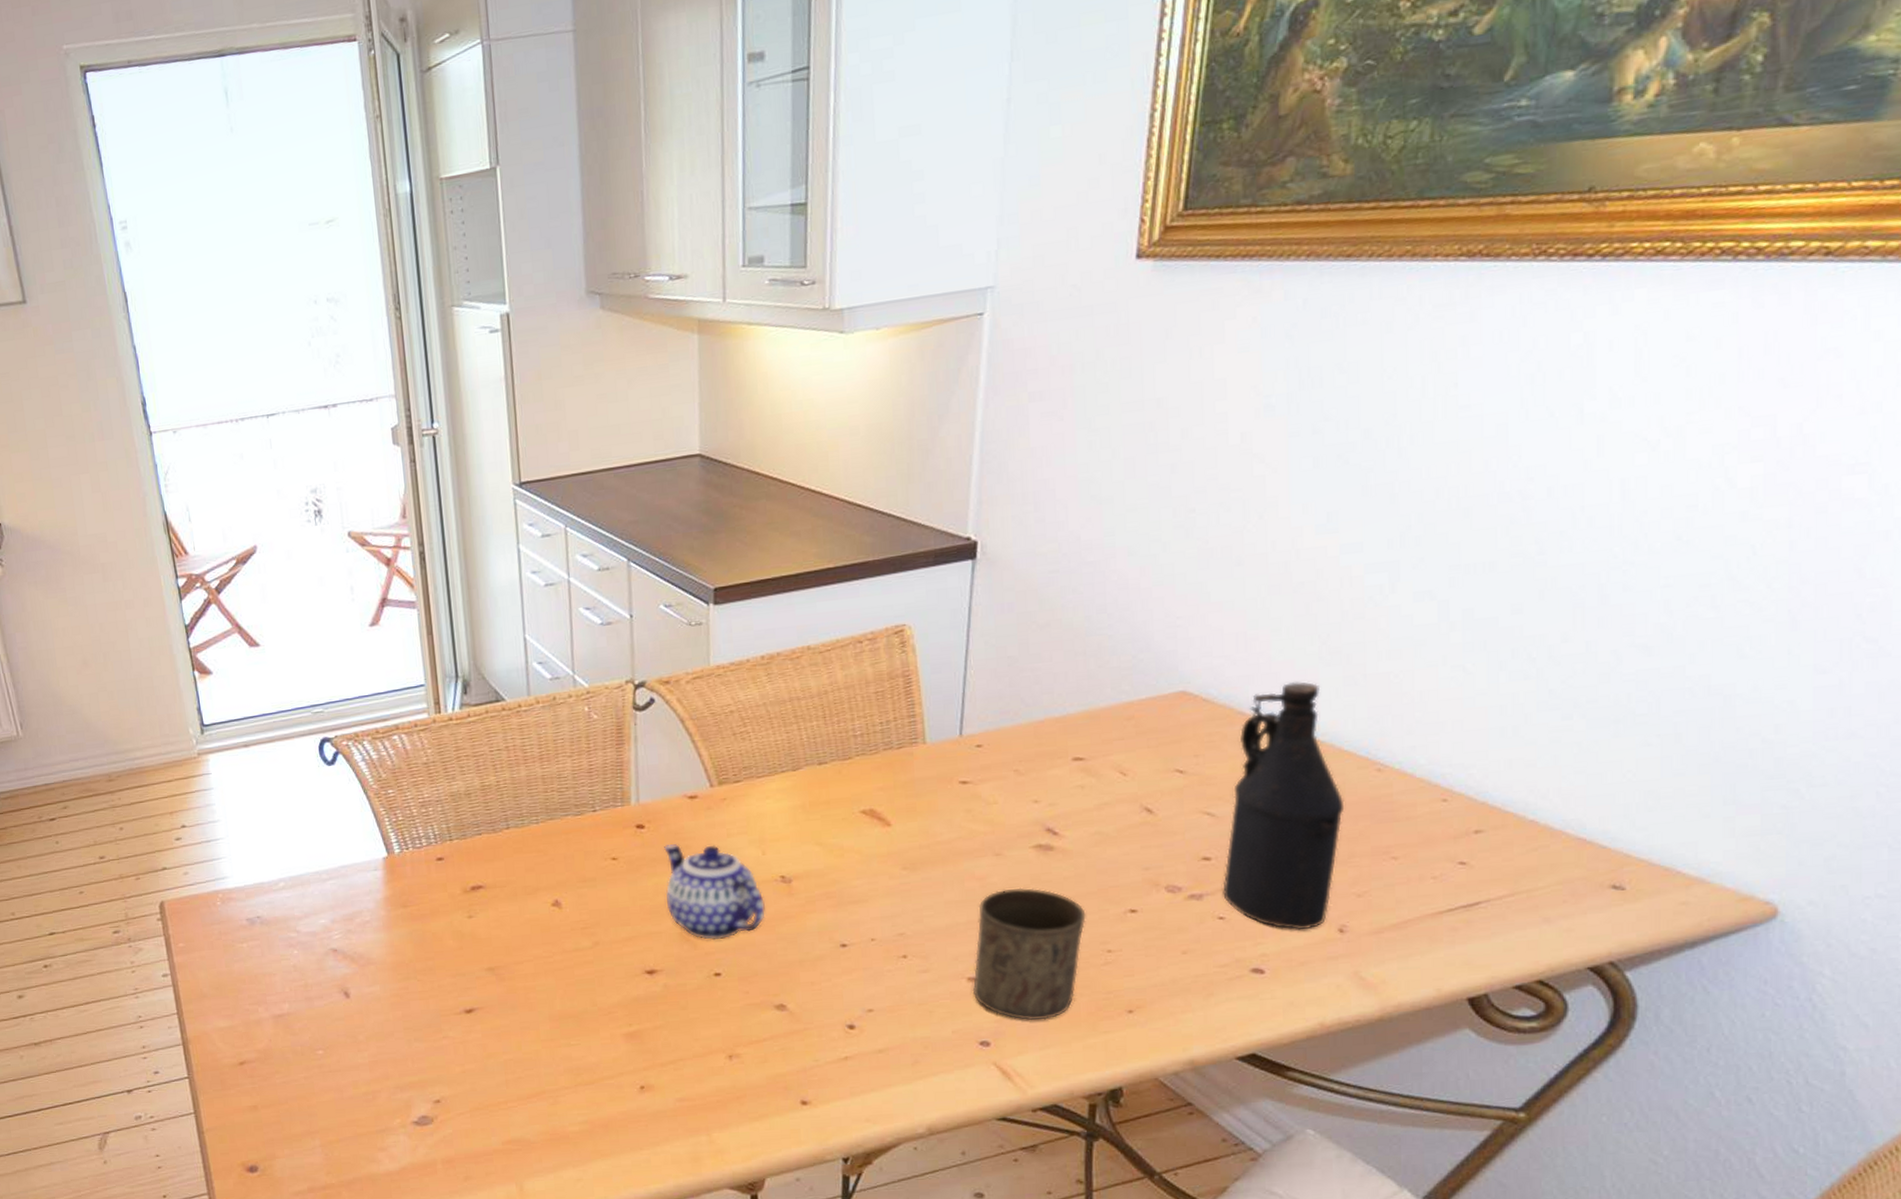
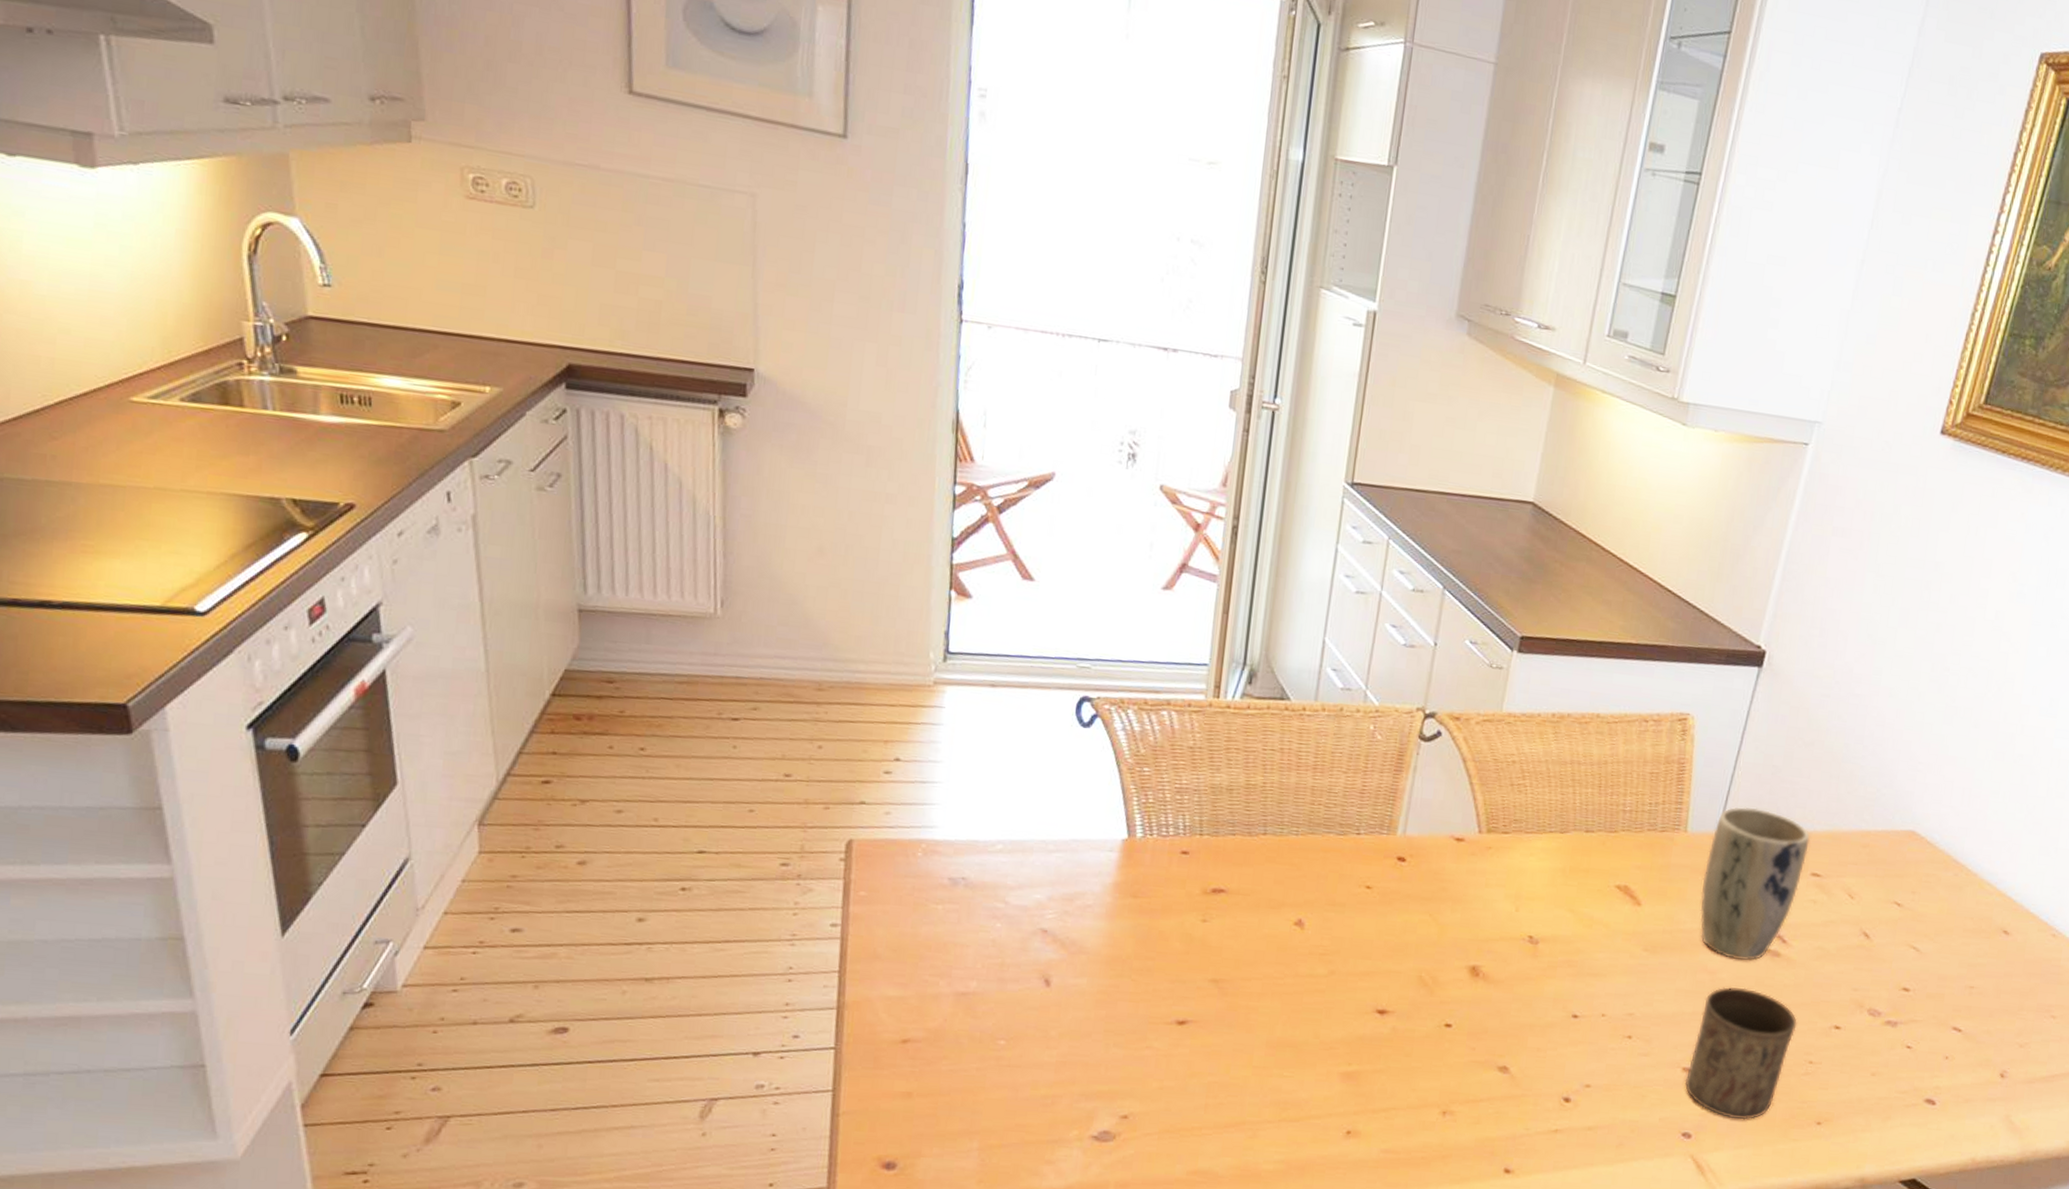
teapot: present [664,843,765,941] -> none [1412,882,1509,990]
plant pot: none [952,703,1065,861] -> present [1700,806,1810,961]
bottle: present [1222,681,1345,931] -> none [1913,841,2024,1070]

